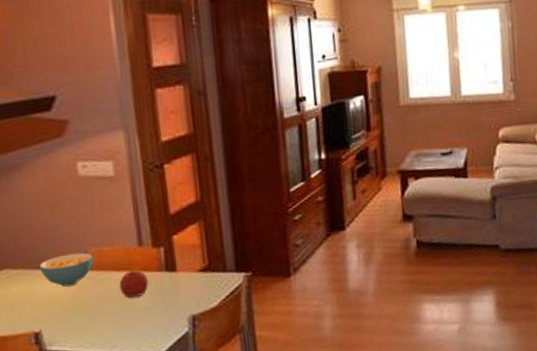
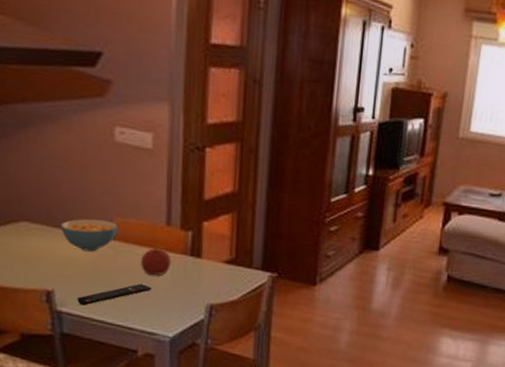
remote control: none [64,307,134,341] -> present [77,283,151,306]

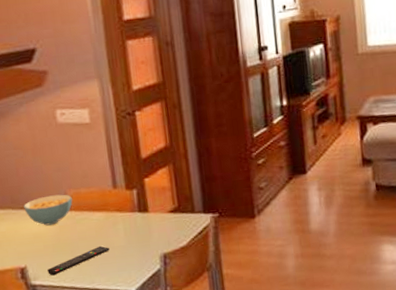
fruit: present [141,247,172,276] -> none [96,210,123,237]

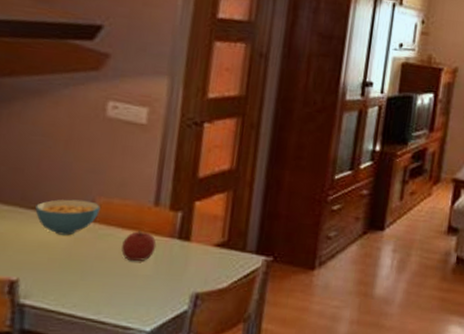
remote control: present [47,245,110,276] -> none [44,270,131,297]
fruit: none [96,210,123,237] -> present [121,230,157,262]

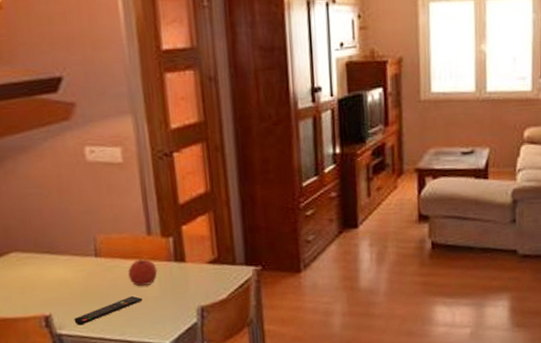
cereal bowl: present [35,199,100,236] -> none [48,239,102,272]
remote control: none [44,270,131,297] -> present [74,295,142,326]

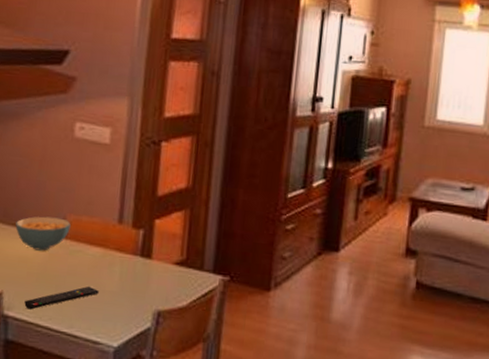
cereal bowl: none [48,239,102,272] -> present [15,216,71,251]
fruit: present [128,258,158,287] -> none [90,247,121,278]

